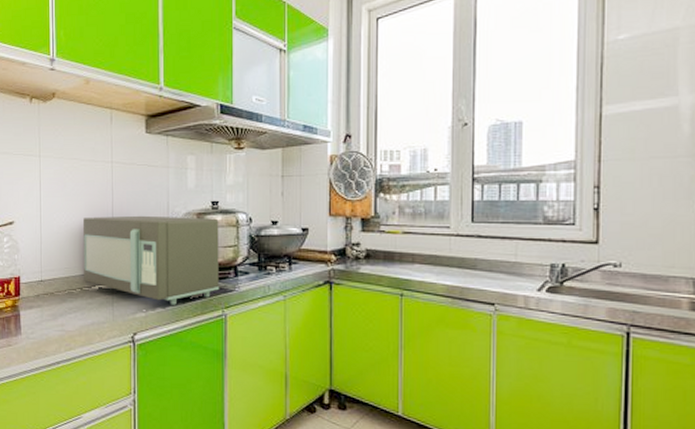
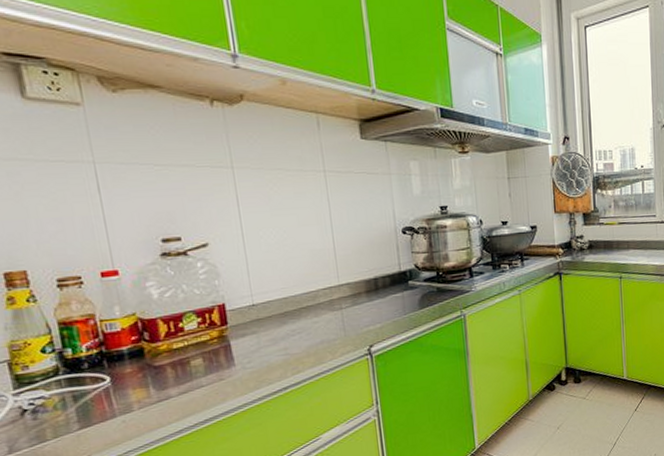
microwave: present [83,215,220,305] -> none [297,223,457,313]

